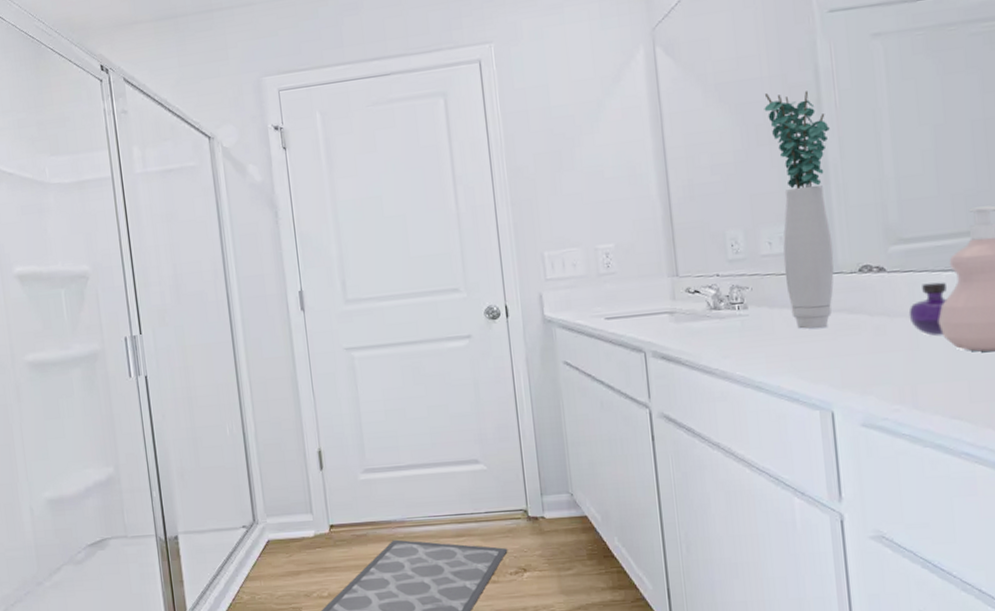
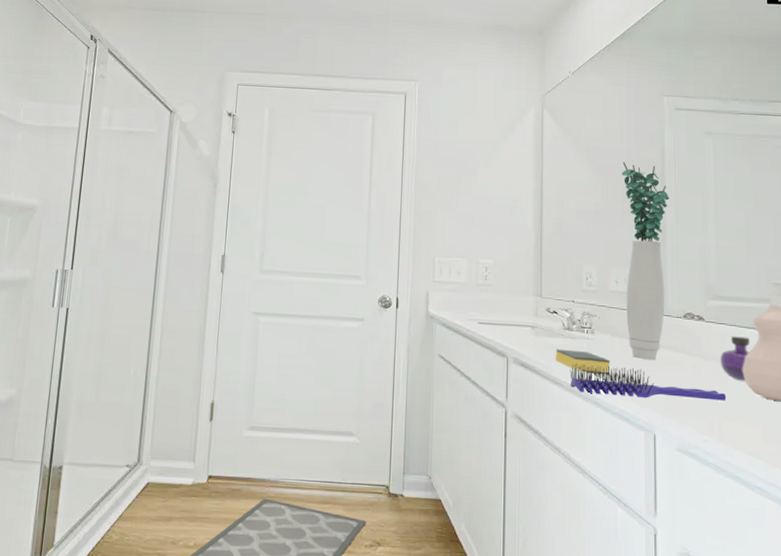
sponge: none [702,331,771,355] -> present [555,349,611,374]
hairbrush: none [721,340,921,378] -> present [569,363,727,401]

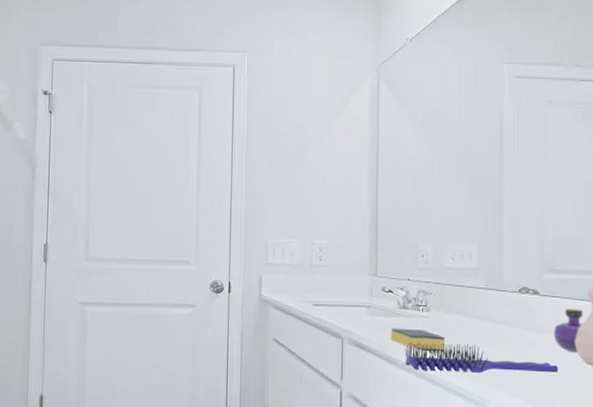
vase: present [621,162,669,361] -> none [459,134,507,336]

